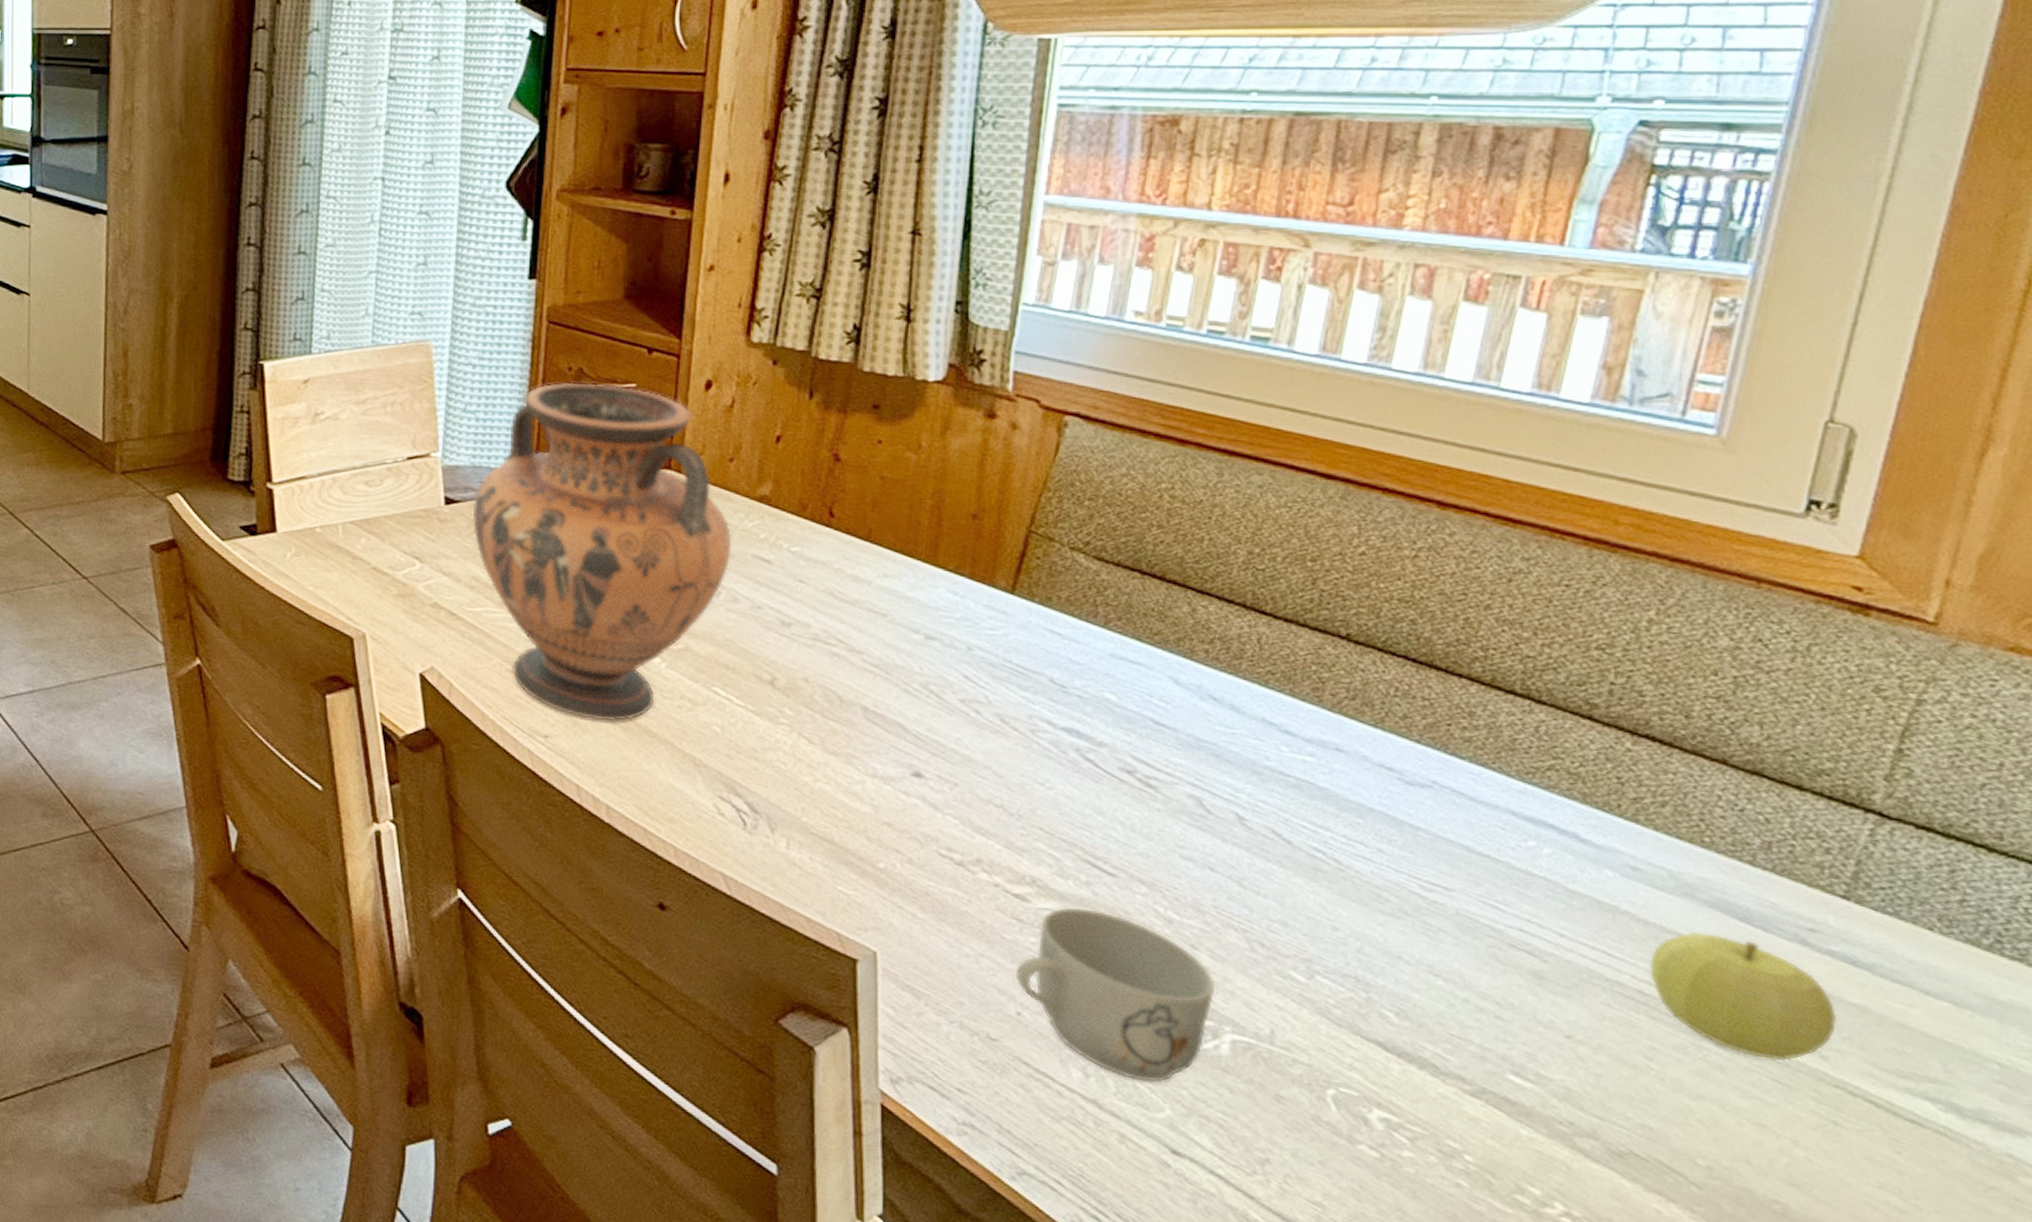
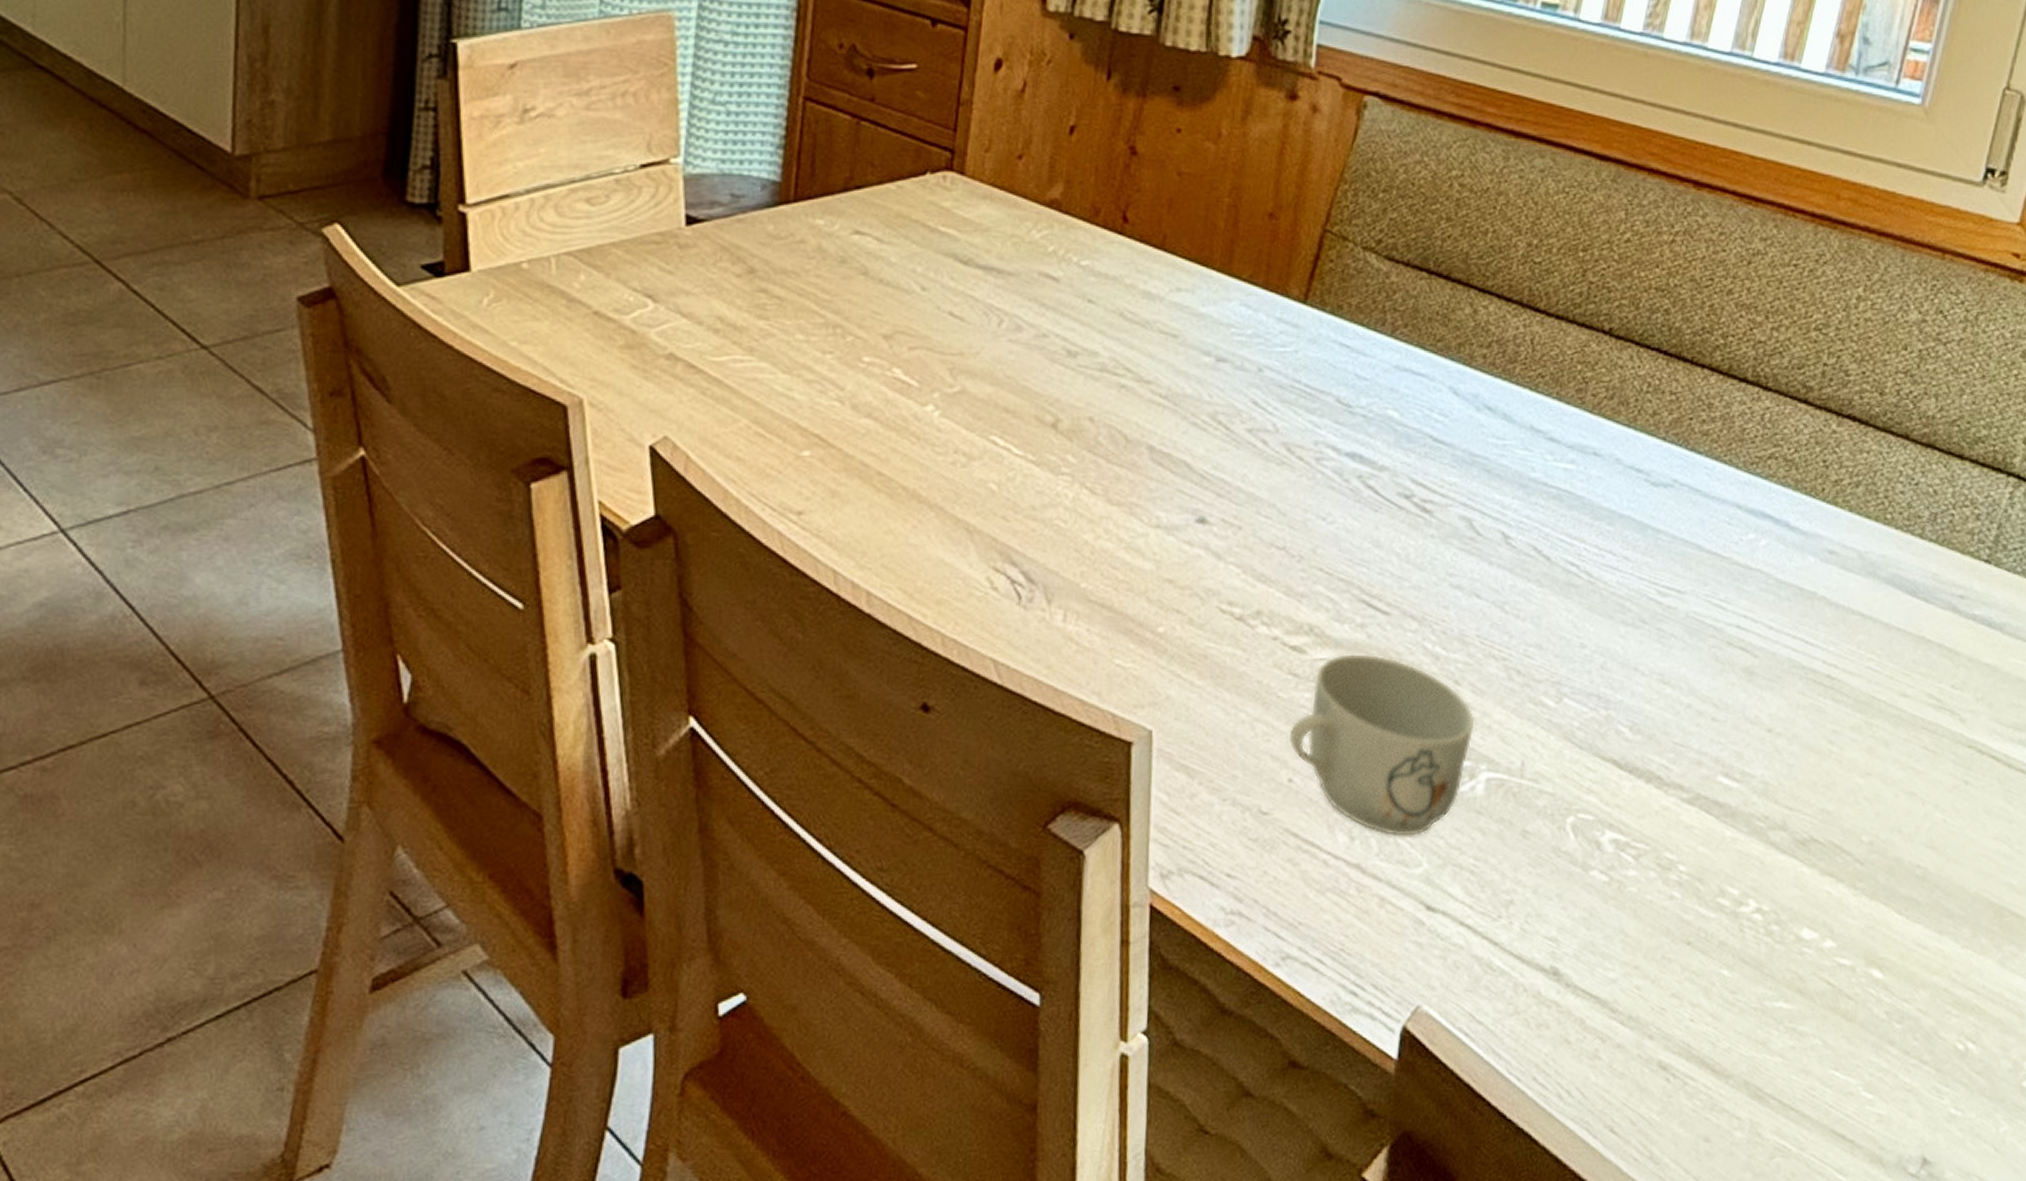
vase: present [472,382,732,722] -> none [719,63,1018,488]
fruit: present [1650,931,1838,1062] -> none [1836,610,1975,729]

